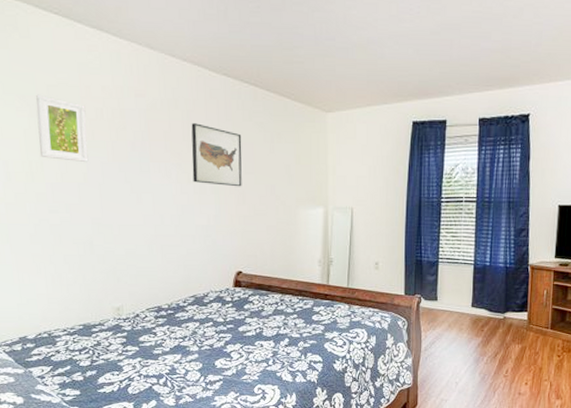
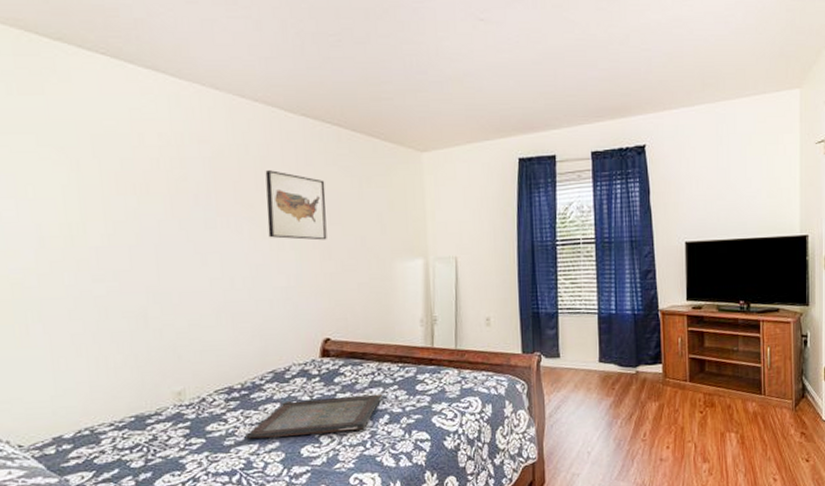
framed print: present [36,94,89,163] -> none [77,145,142,222]
serving tray: none [171,320,284,350] -> present [246,393,382,439]

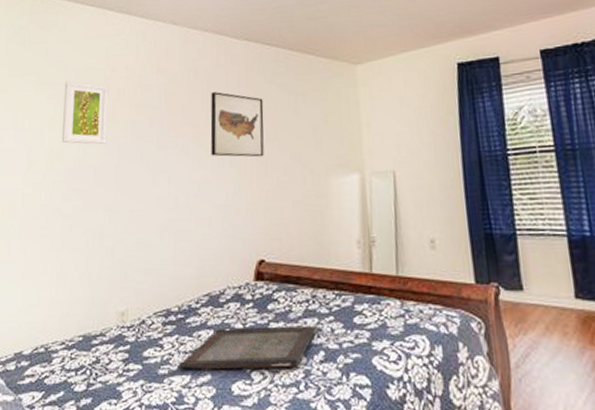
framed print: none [77,145,142,222] -> present [61,81,109,145]

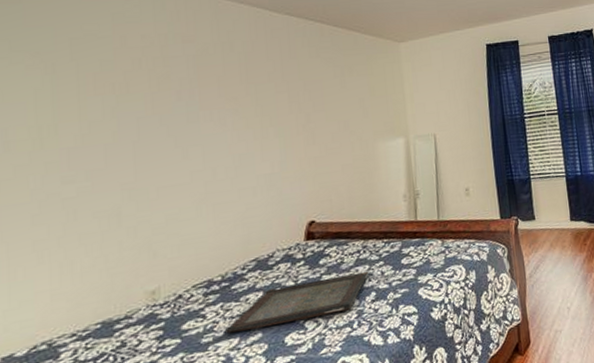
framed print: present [61,81,109,145] -> none [53,49,120,120]
wall art: present [210,92,264,157] -> none [250,64,311,128]

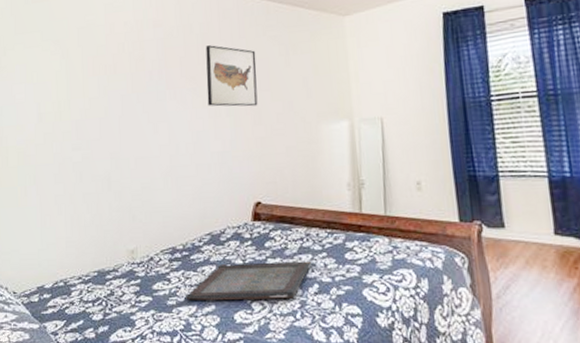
wall art: none [250,64,311,128] -> present [205,45,258,107]

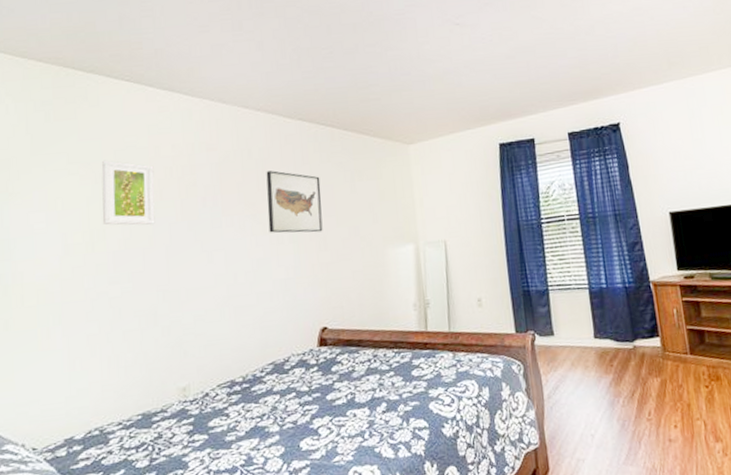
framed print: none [67,37,110,97] -> present [101,160,155,225]
serving tray: present [186,261,311,300] -> none [246,381,379,434]

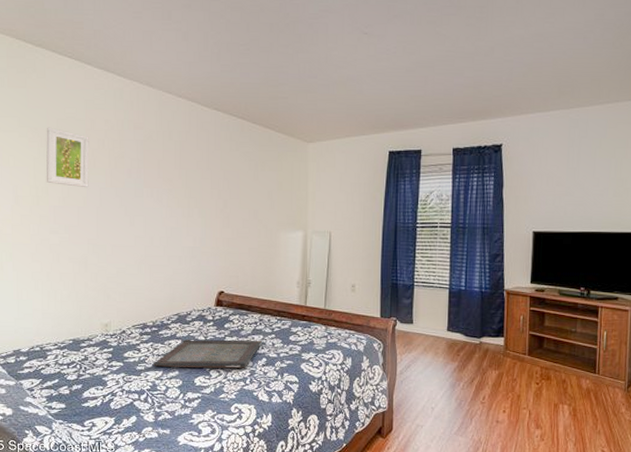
serving tray: none [246,381,379,434] -> present [153,340,262,368]
wall art: present [266,170,323,233] -> none [182,153,229,211]

